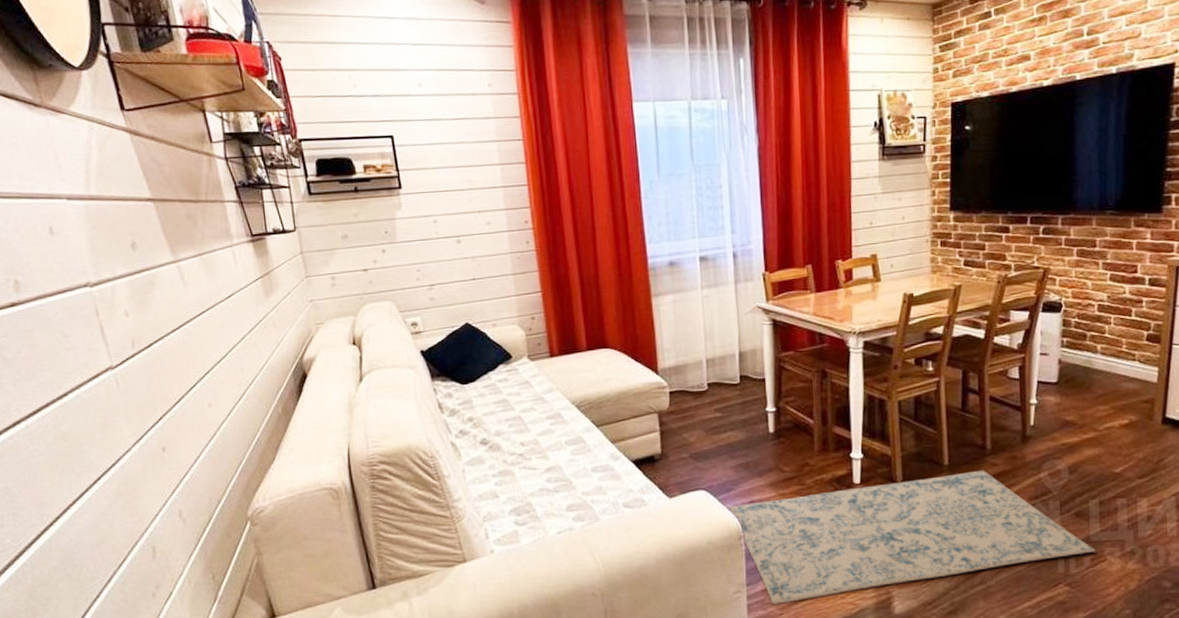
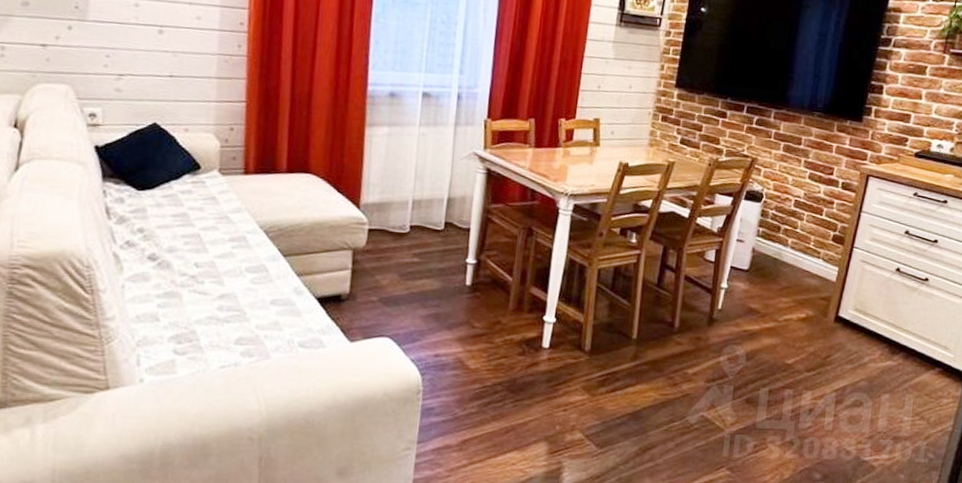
rug: present [729,470,1096,604] -> none [412,347,759,465]

